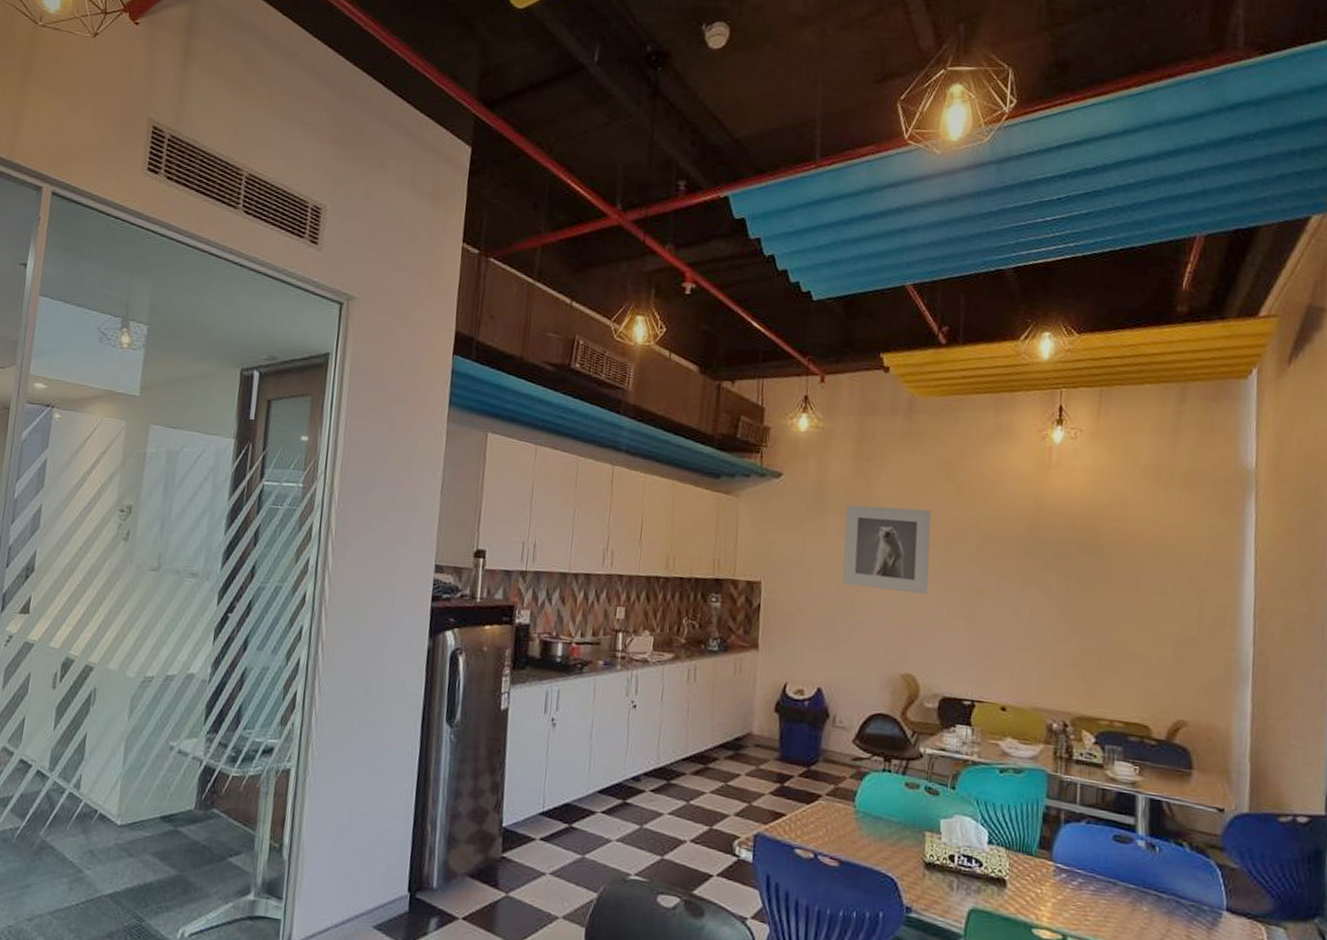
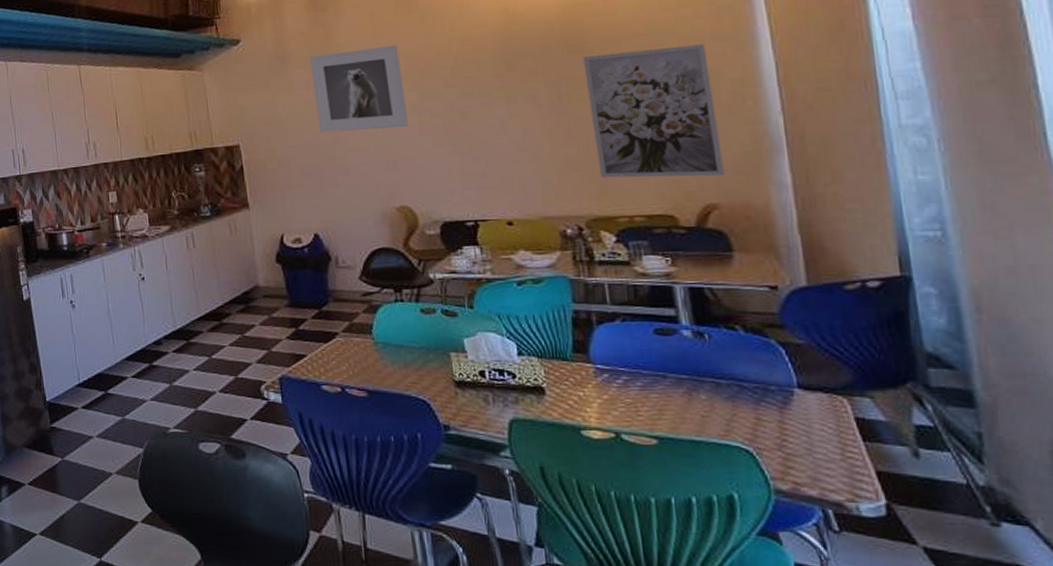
wall art: none [1091,557,1200,696] -> present [583,43,725,178]

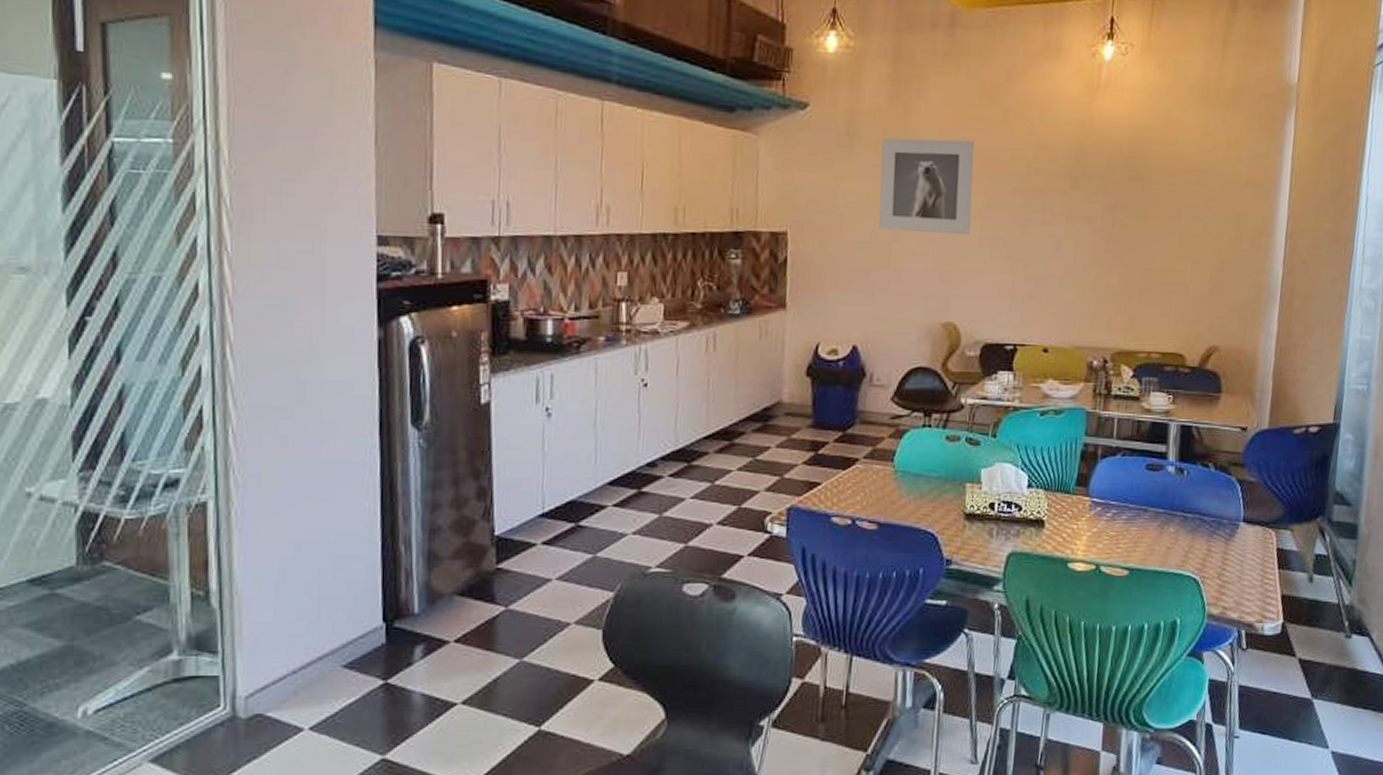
wall art: present [583,43,725,178] -> none [1132,184,1239,320]

